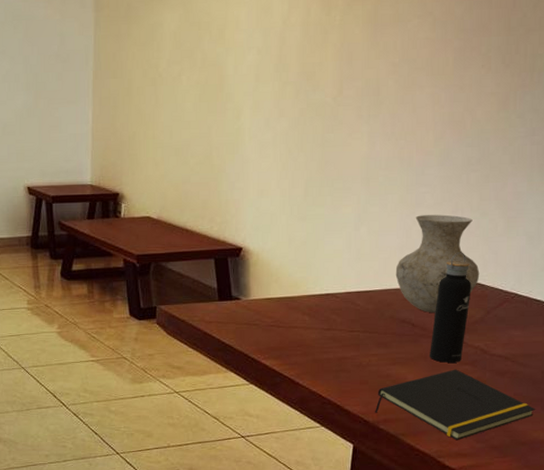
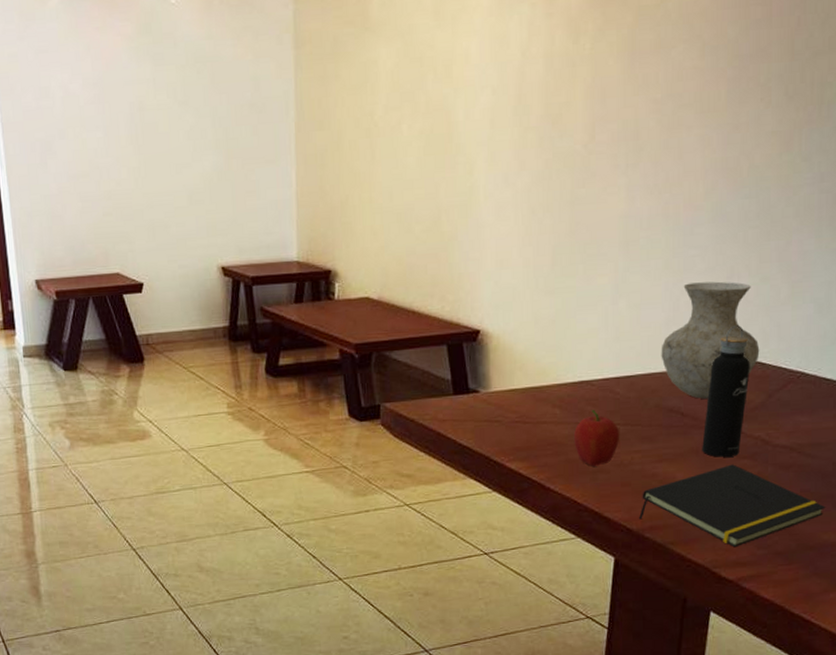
fruit: none [320,318,360,366] -> present [573,410,620,467]

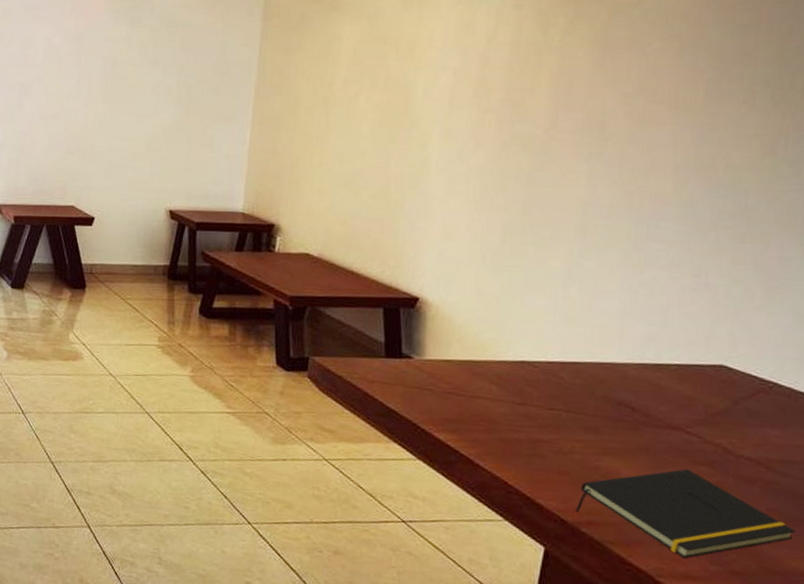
fruit: present [573,410,620,467] -> none [509,392,561,450]
vase: present [661,281,760,400] -> none [613,276,727,398]
water bottle: present [702,325,750,457] -> none [653,325,715,461]

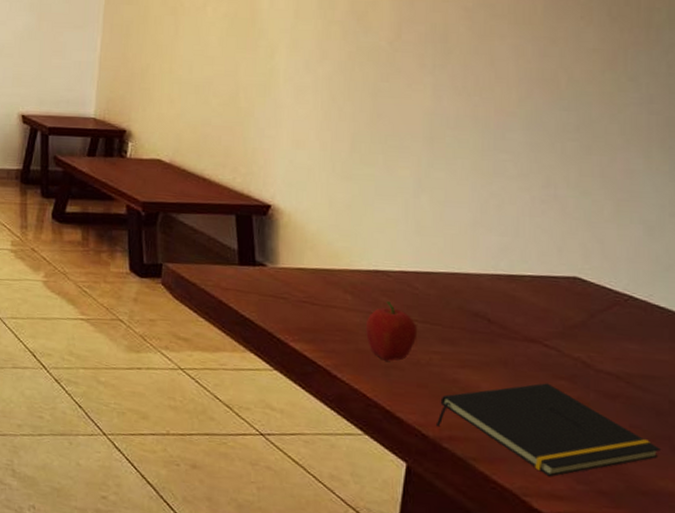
fruit: none [509,392,561,450] -> present [365,301,418,361]

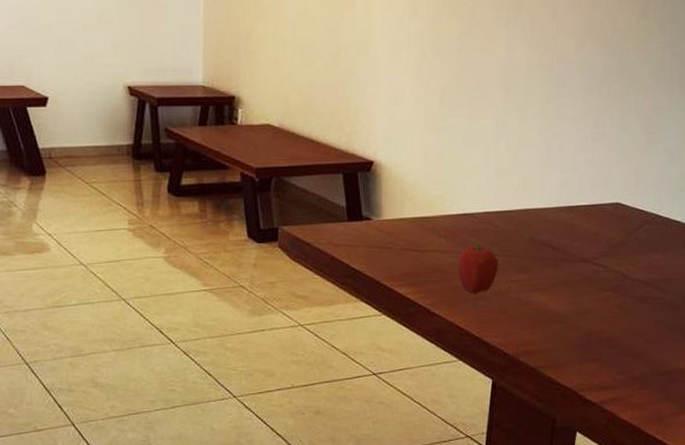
notepad: present [435,383,662,477] -> none [514,295,676,373]

